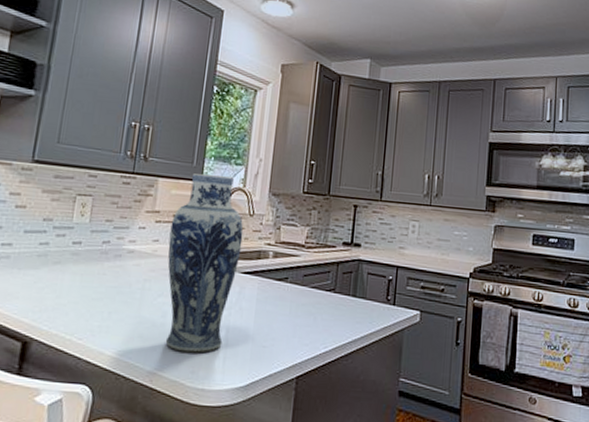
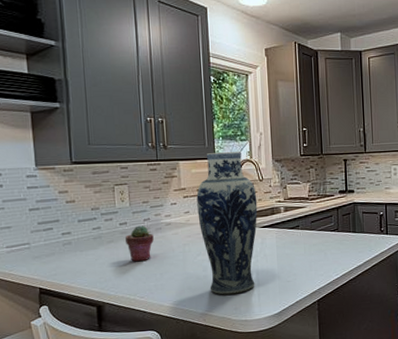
potted succulent: none [75,248,110,294] -> present [125,225,154,262]

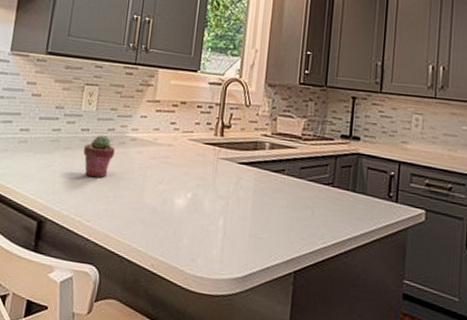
vase: present [196,152,258,295] -> none [166,64,240,241]

